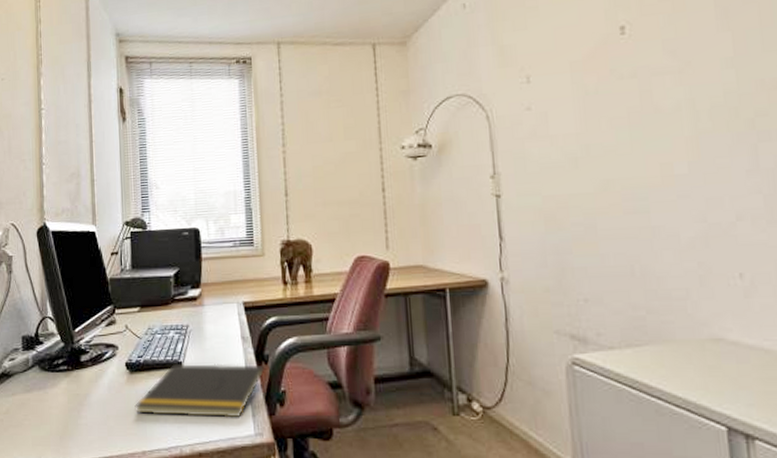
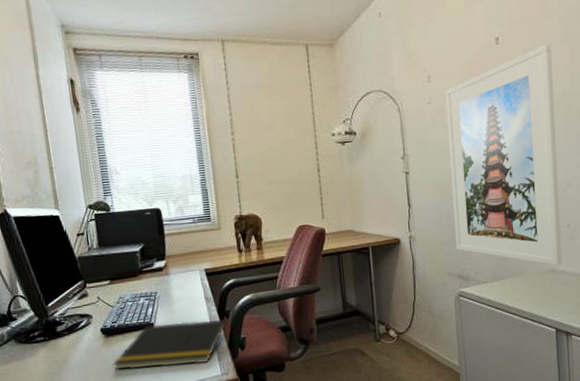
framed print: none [551,30,733,333] -> present [446,43,562,266]

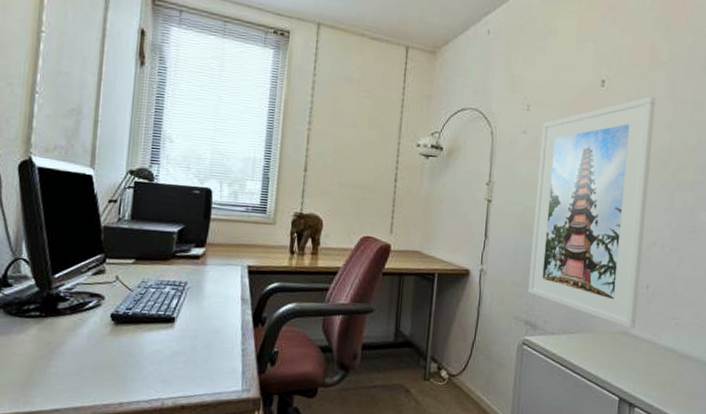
notepad: present [113,319,227,370] -> none [116,319,261,374]

